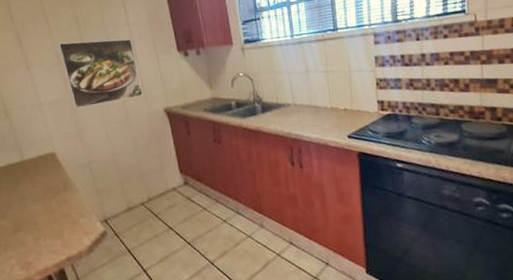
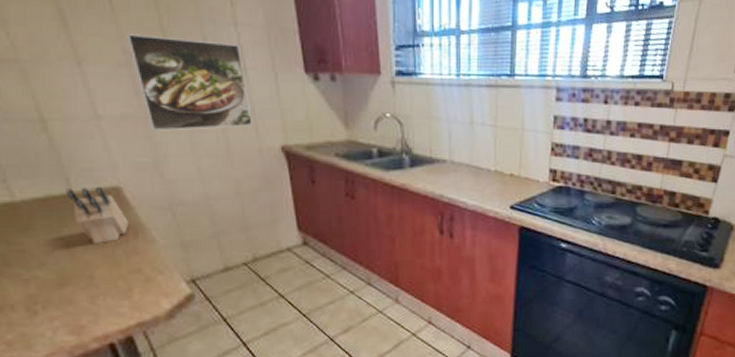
knife block: none [20,154,60,198] -> present [66,187,128,245]

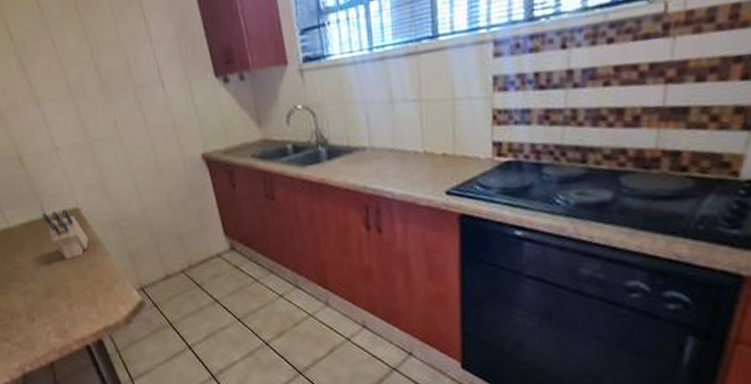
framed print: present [127,34,254,131] -> none [68,61,176,154]

